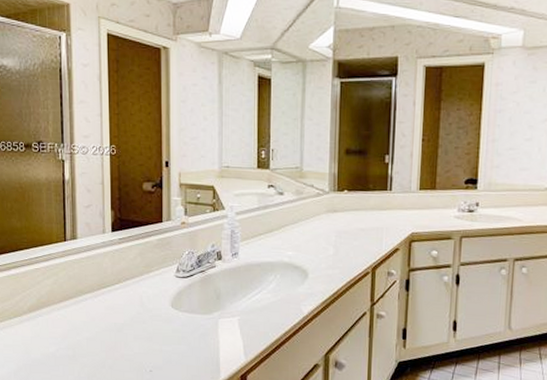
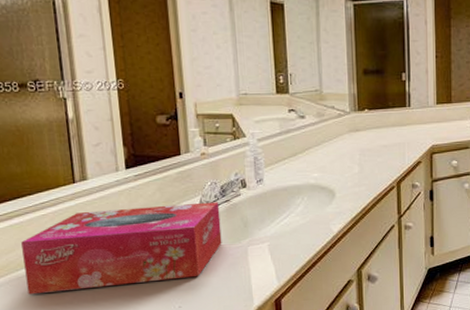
tissue box: none [16,269,195,344] -> present [21,202,222,295]

